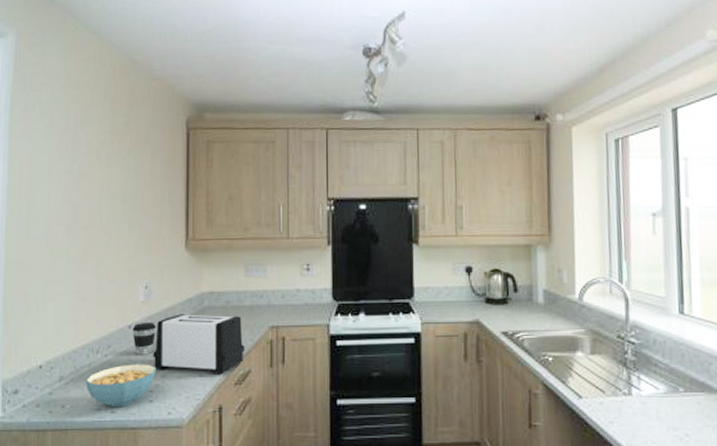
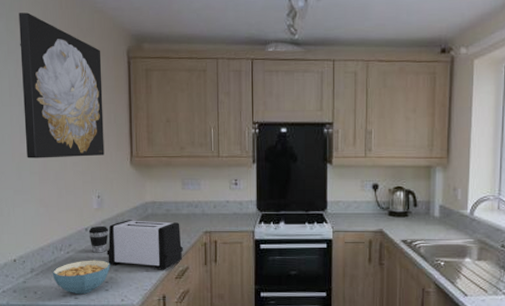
wall art: none [63,81,157,244] -> present [19,12,105,159]

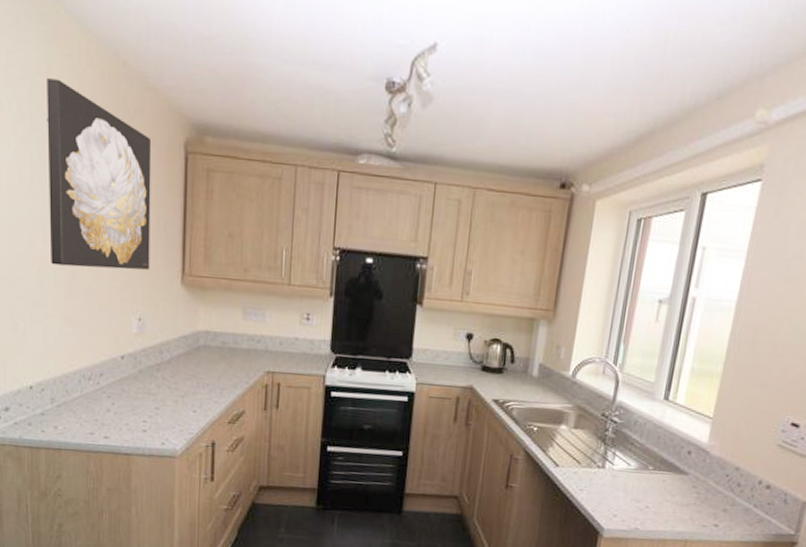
cereal bowl: present [52,260,110,295] -> none [77,393,150,434]
coffee cup: present [88,225,108,253] -> none [125,354,150,387]
toaster: present [107,220,183,270] -> none [146,350,239,413]

